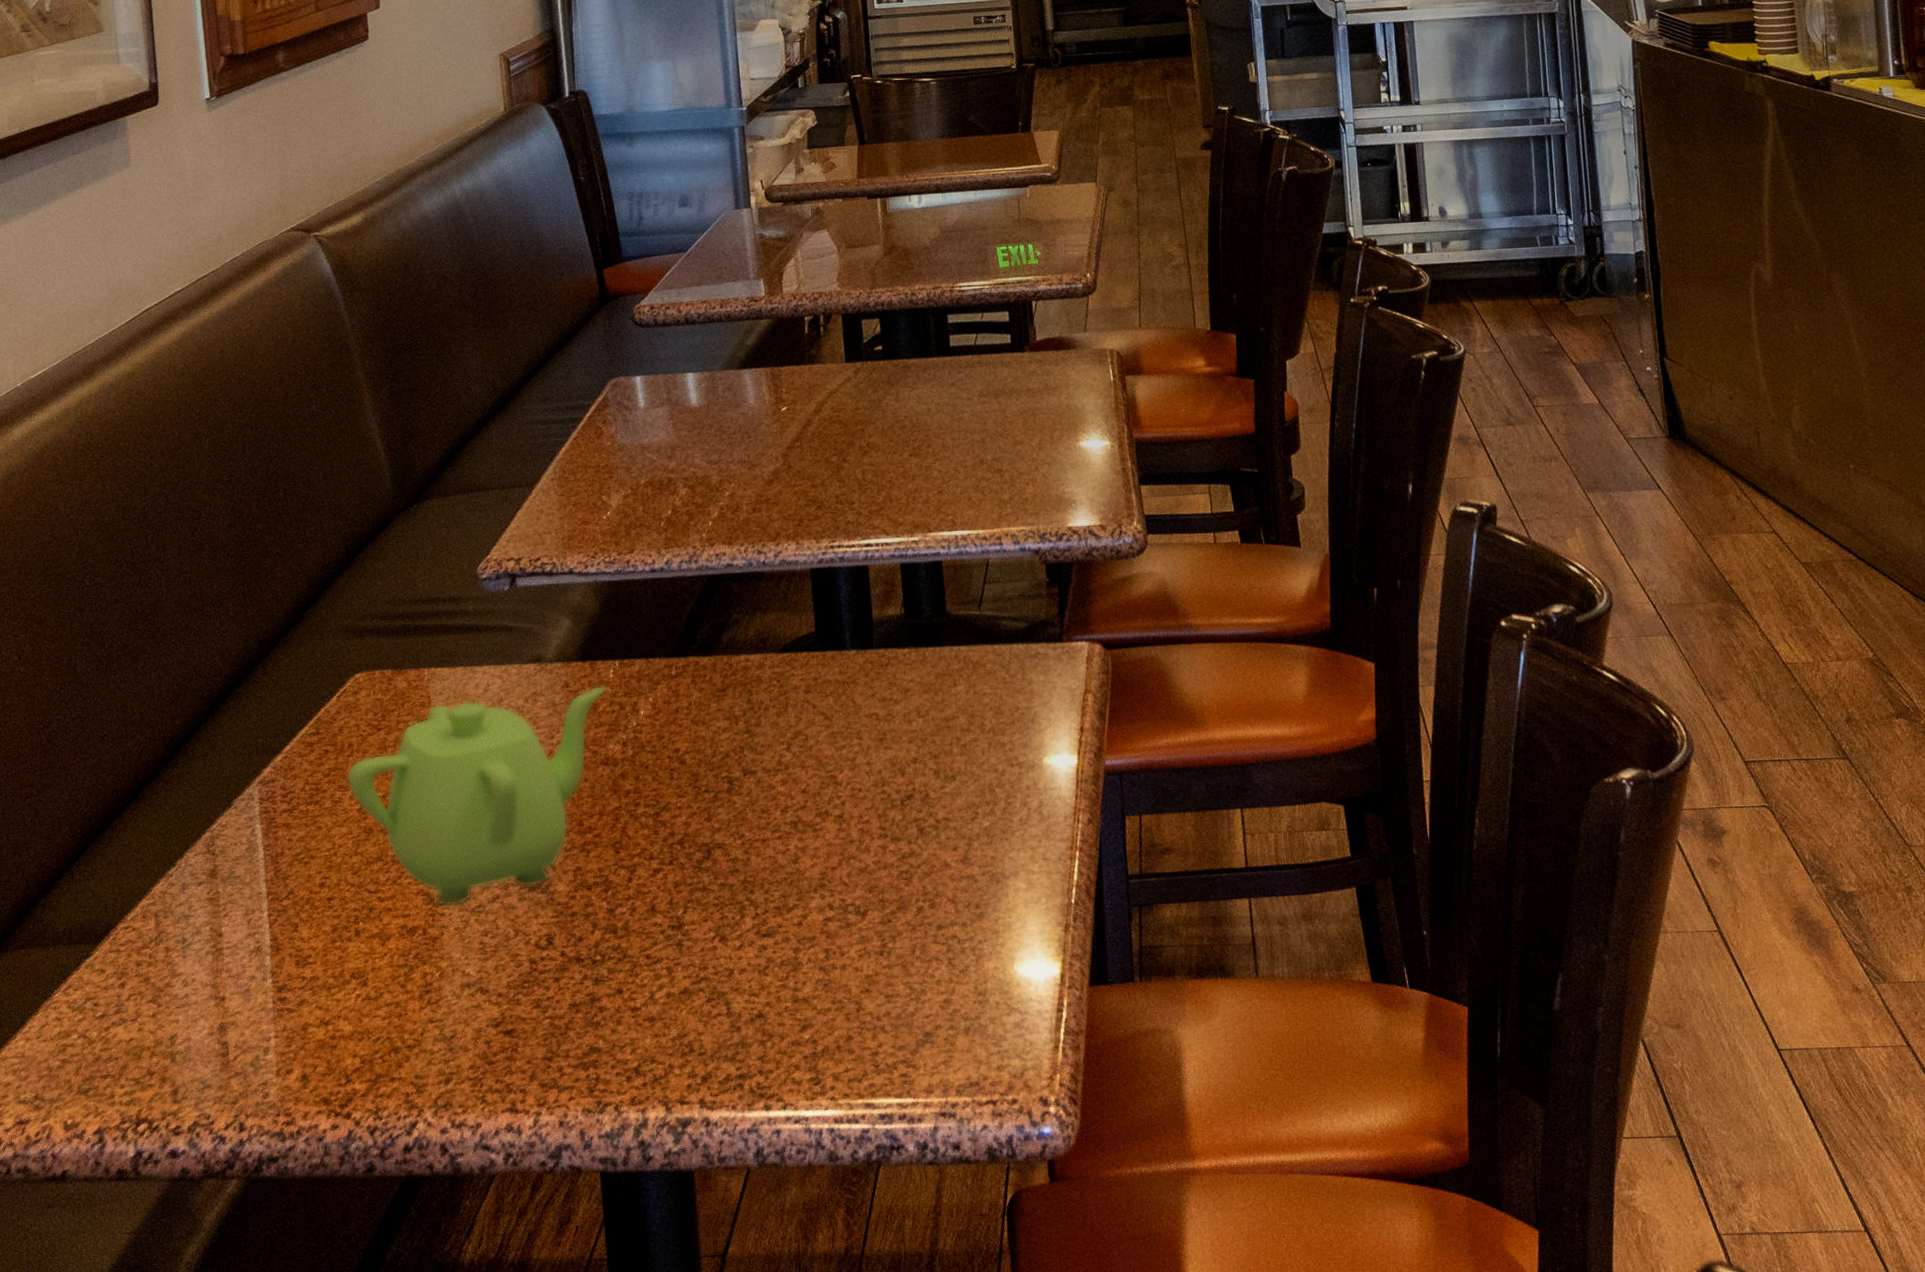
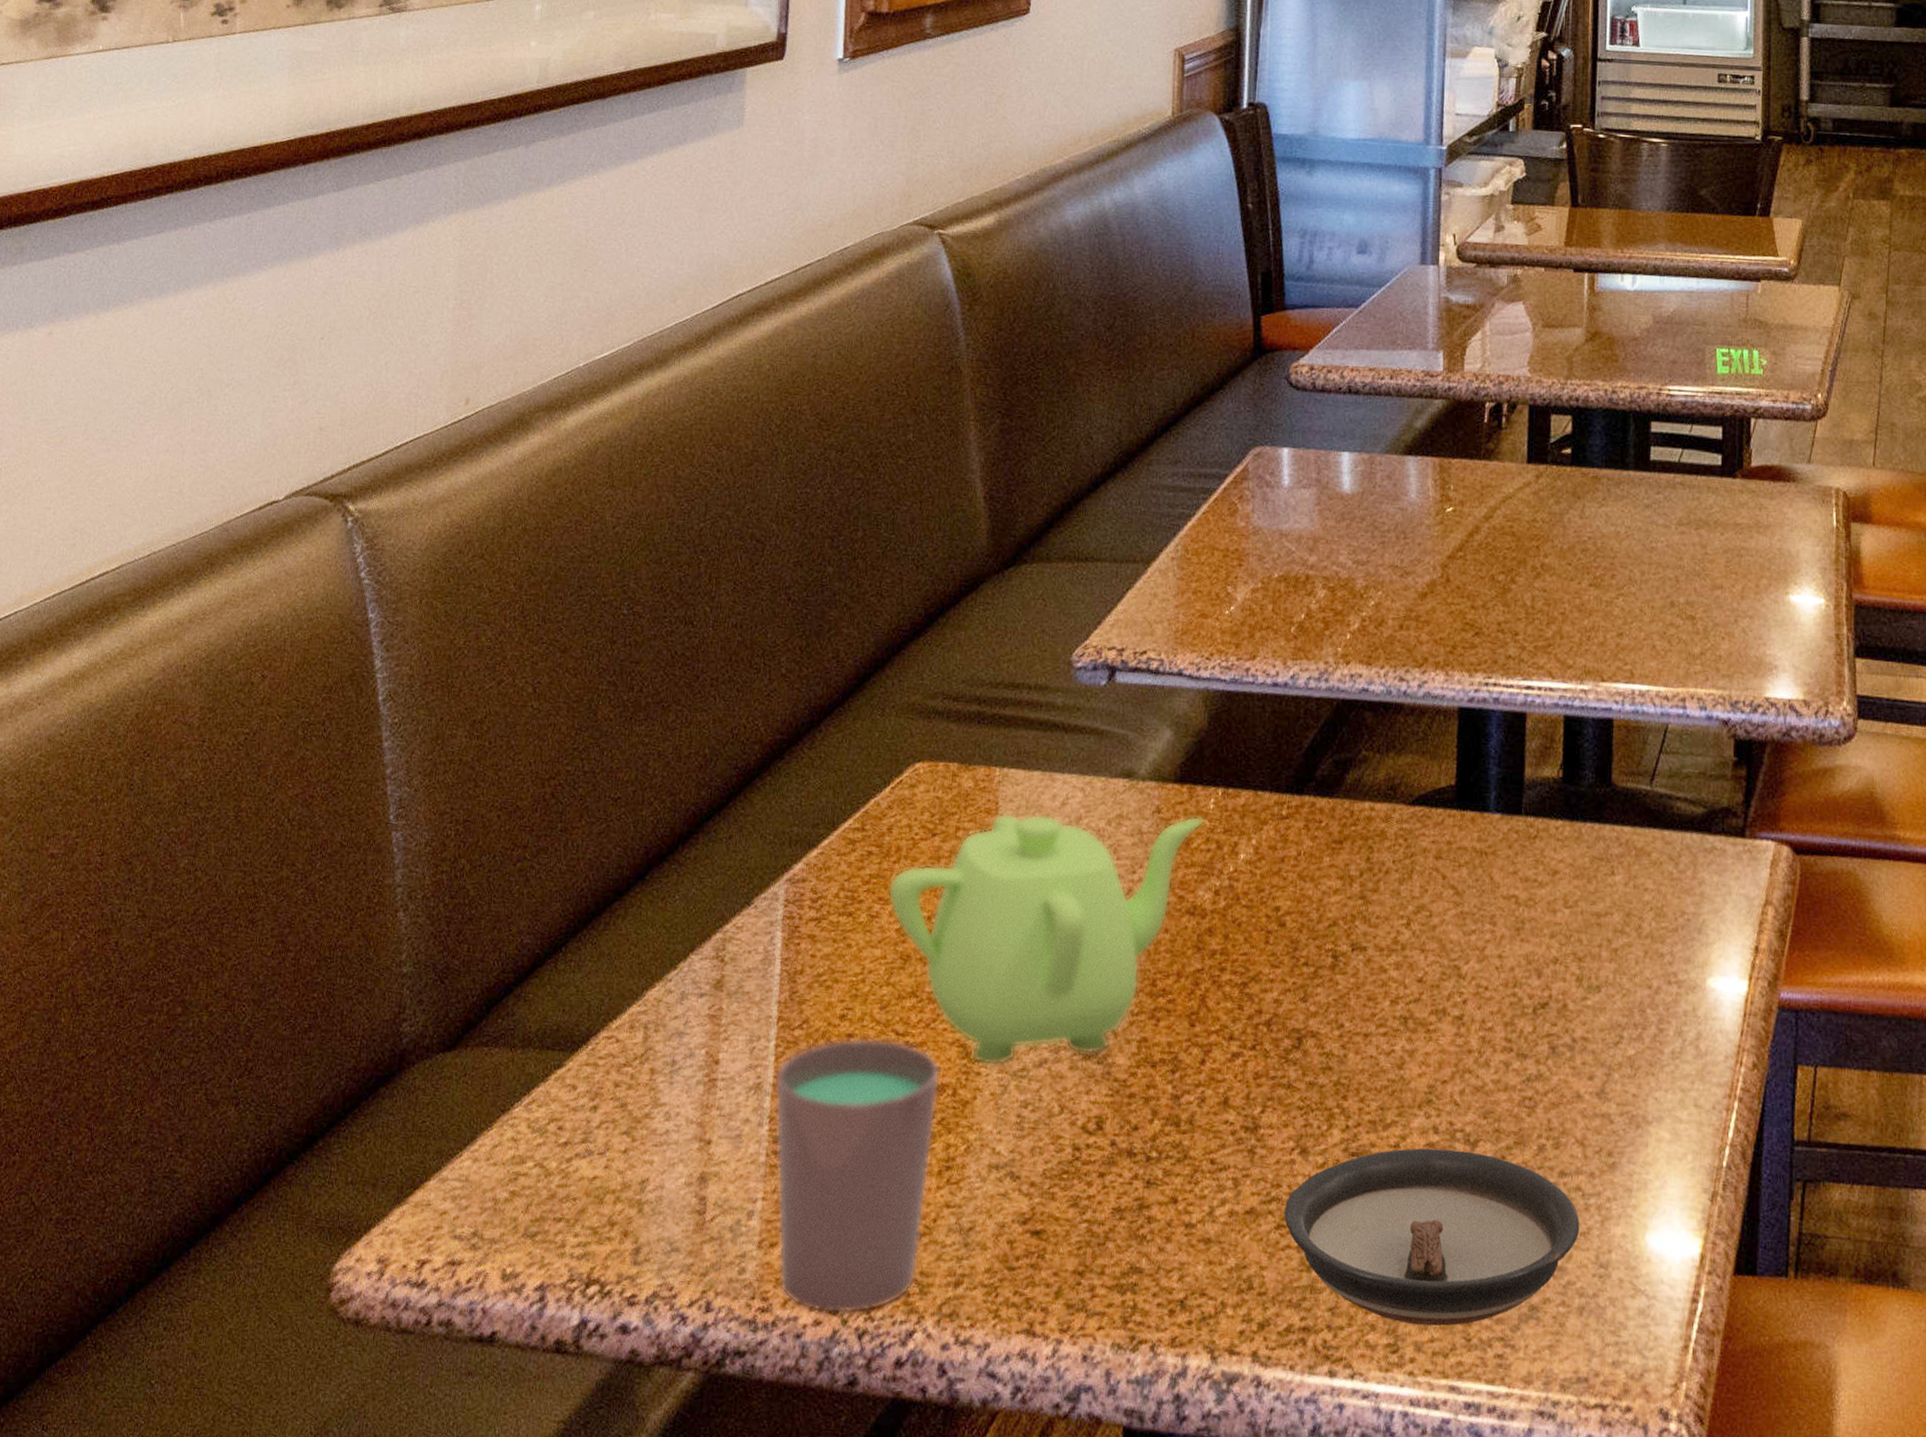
cup: none [271,897,413,1119] -> present [775,1037,941,1315]
saucer: none [712,920,959,1060] -> present [1284,1148,1580,1327]

